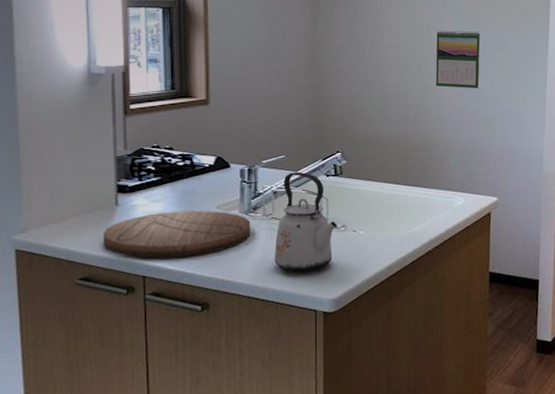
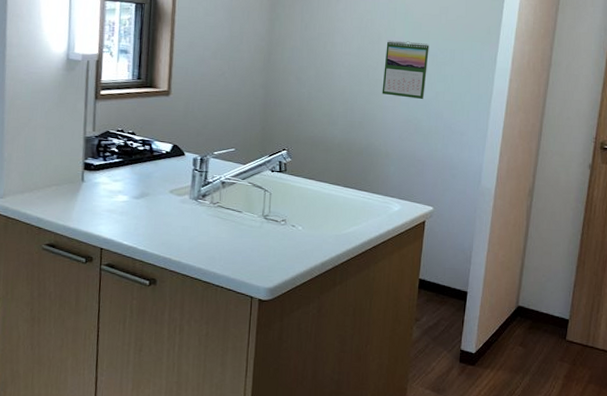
cutting board: present [103,210,251,258] -> none [68,191,199,234]
kettle: present [274,171,338,272] -> none [217,165,279,260]

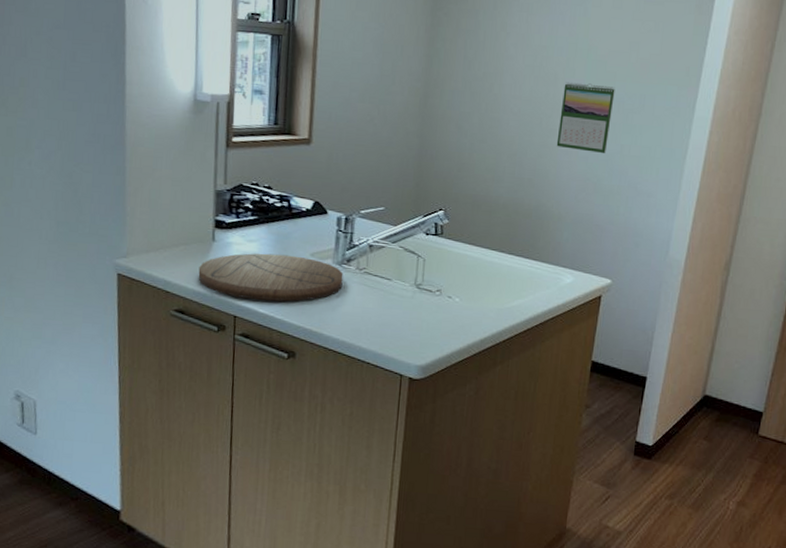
cutting board: none [68,191,199,234] -> present [198,253,343,302]

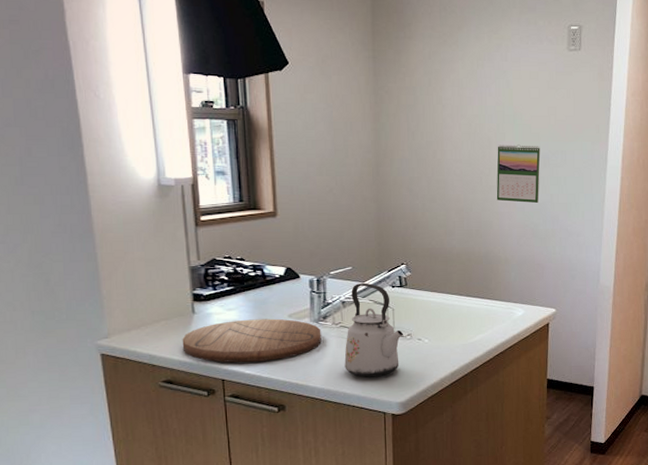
kettle: none [364,226,433,334] -> present [344,282,404,377]

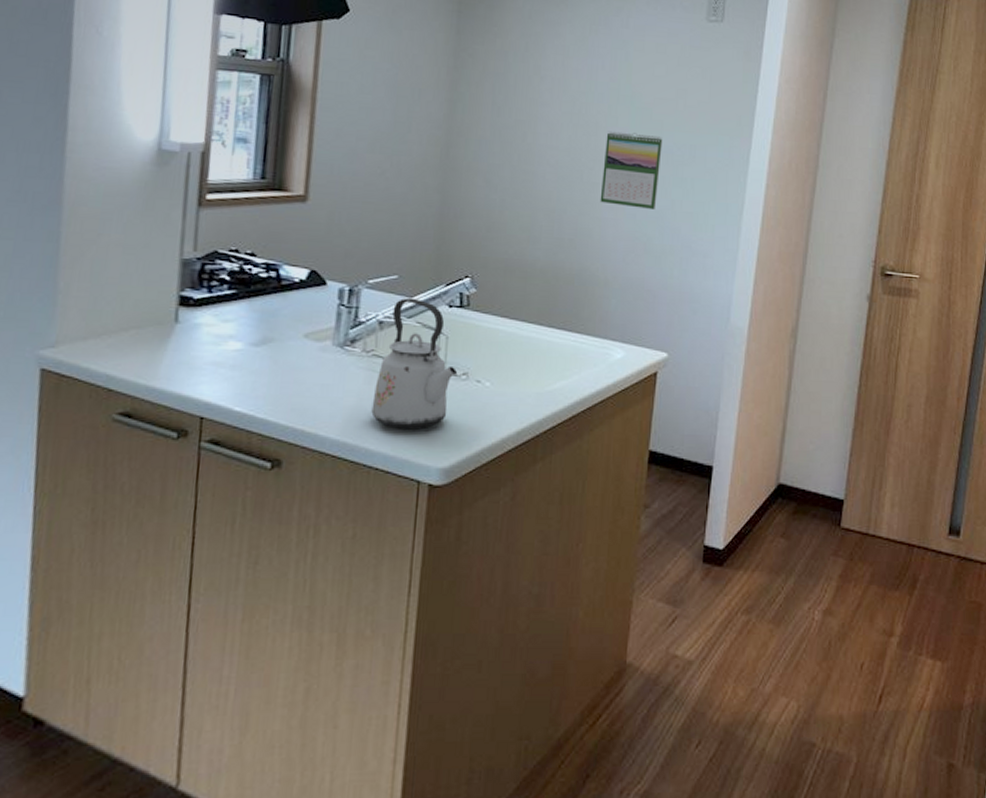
cutting board: present [182,318,322,363] -> none [153,336,346,396]

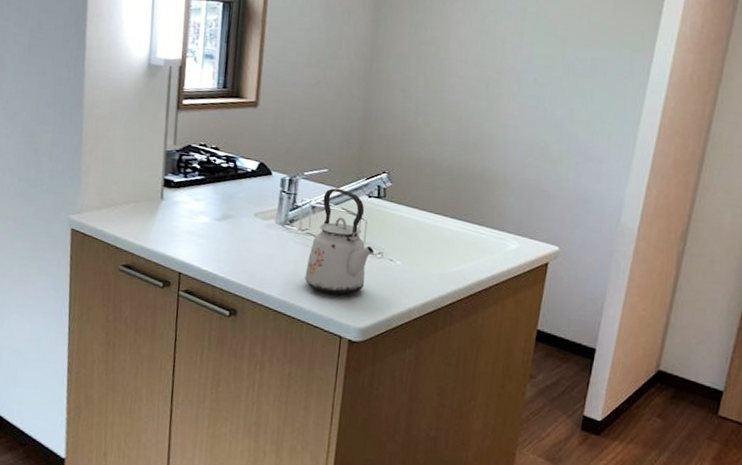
calendar: present [600,131,663,209] -> none [503,46,565,118]

